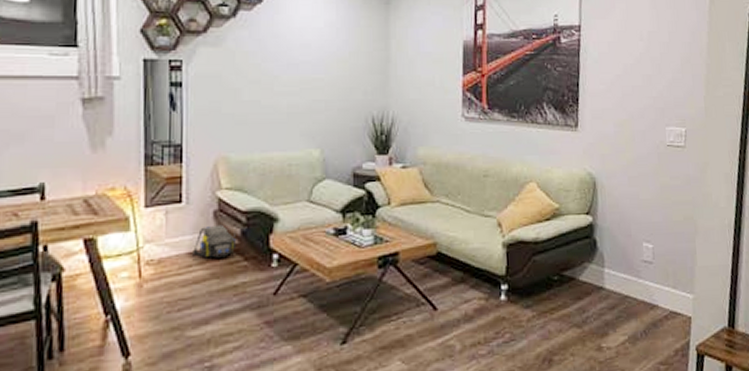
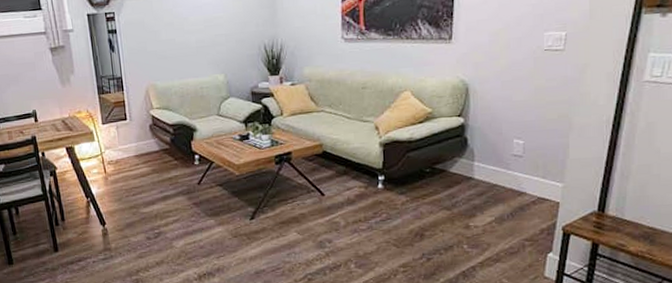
shoulder bag: present [192,224,237,258] -> none [138,134,169,159]

